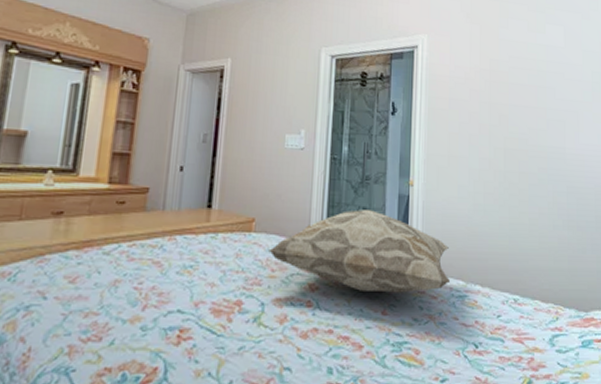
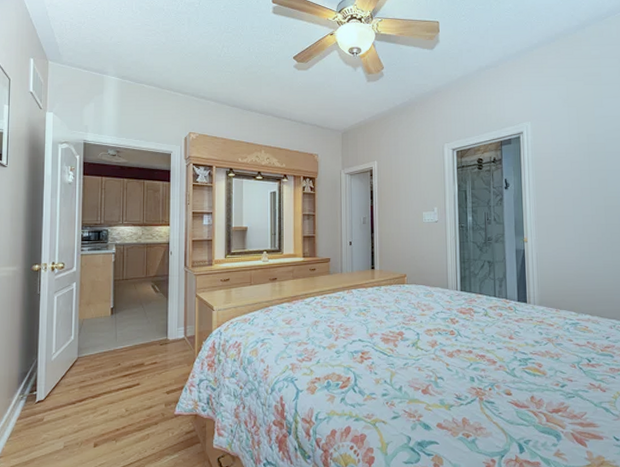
decorative pillow: present [269,209,451,293] -> none [419,263,564,323]

